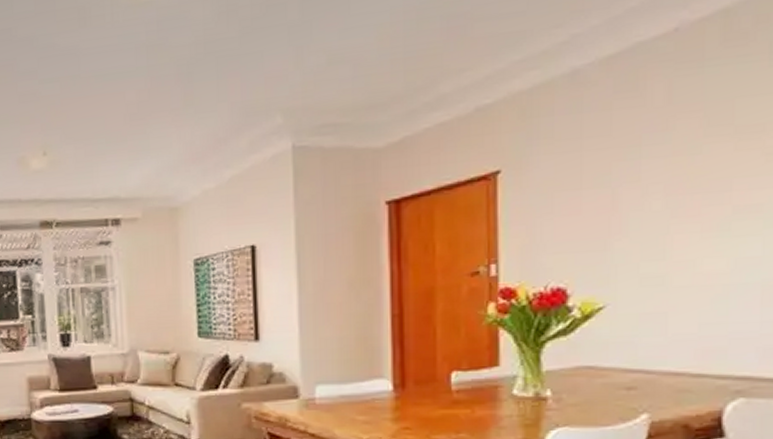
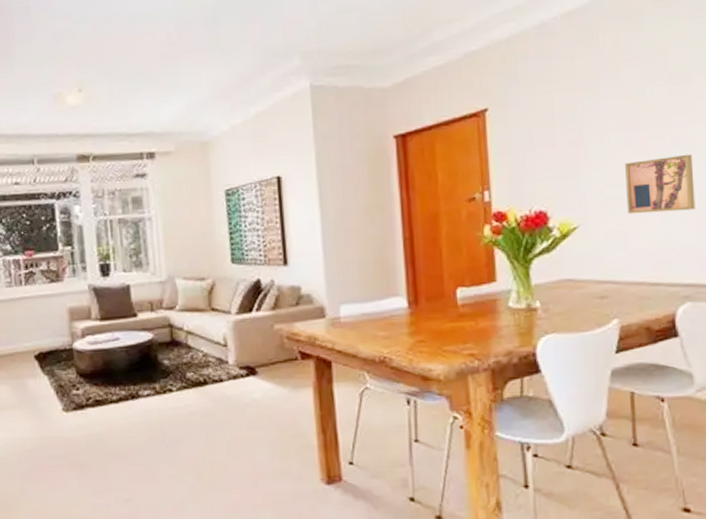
wall art: none [668,223,760,294] -> present [624,153,695,215]

